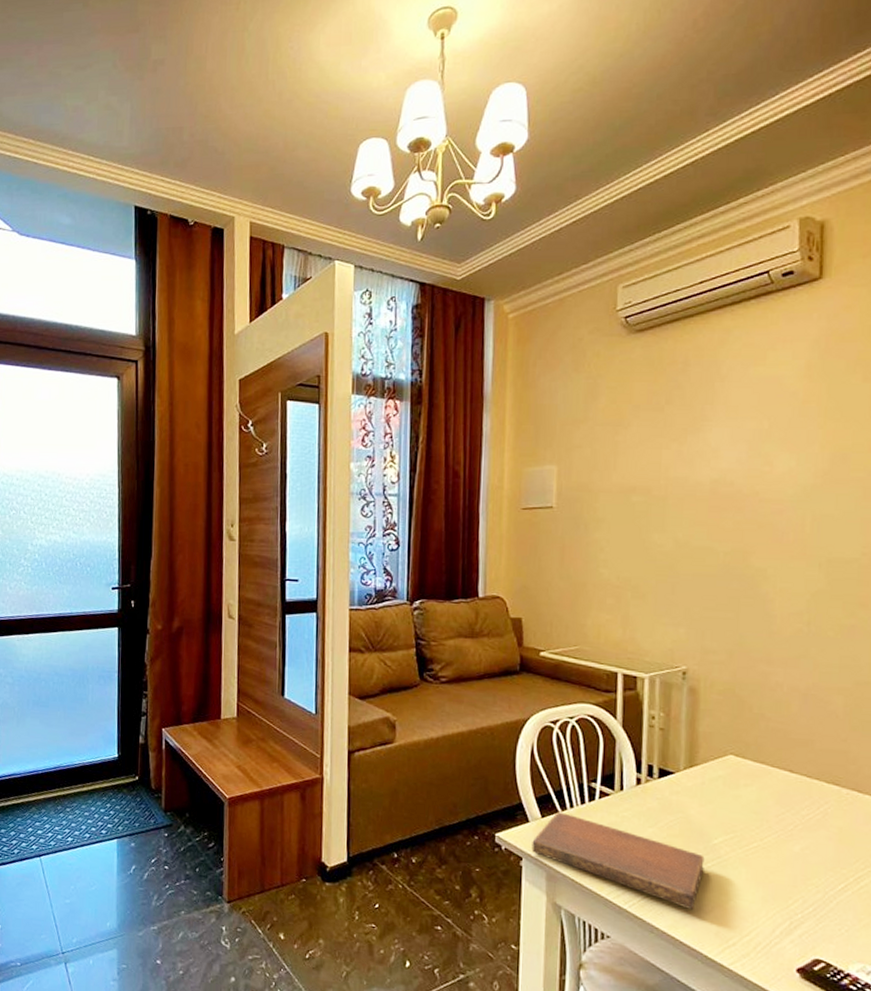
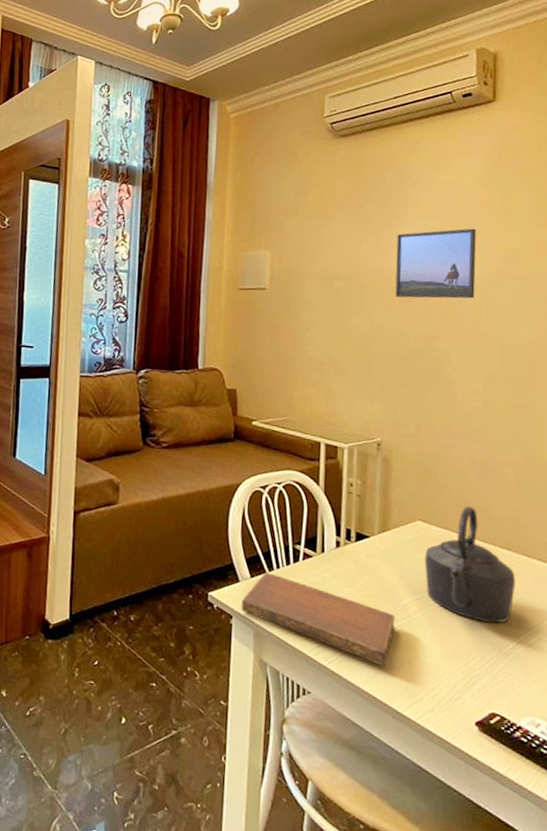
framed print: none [702,428,799,510] -> present [395,228,477,299]
kettle: none [737,738,845,864] -> present [424,506,516,623]

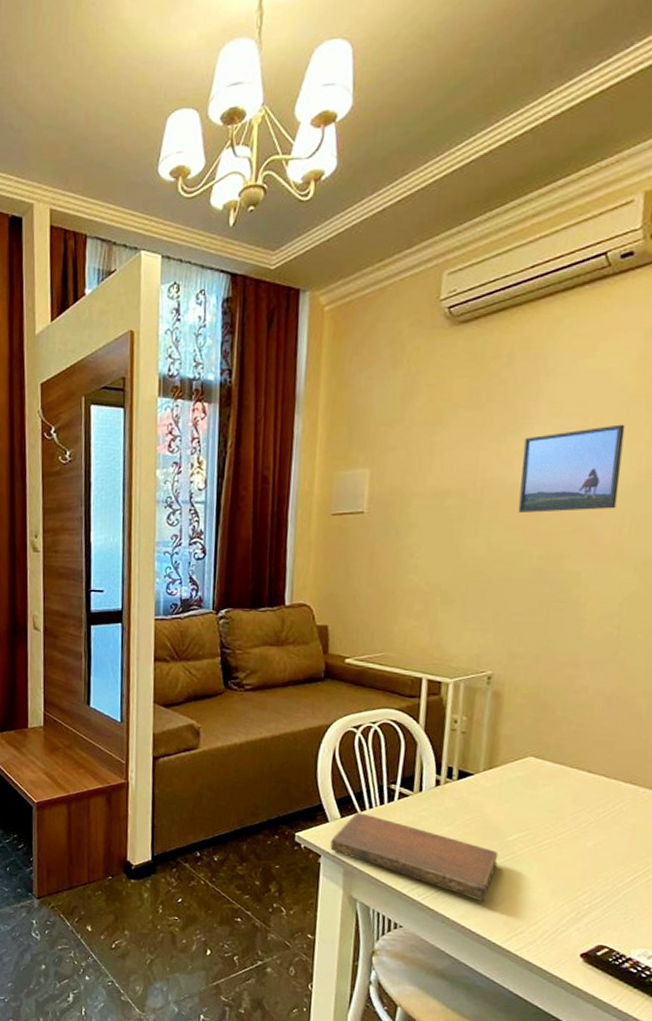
kettle: present [424,506,516,623] -> none [534,739,639,859]

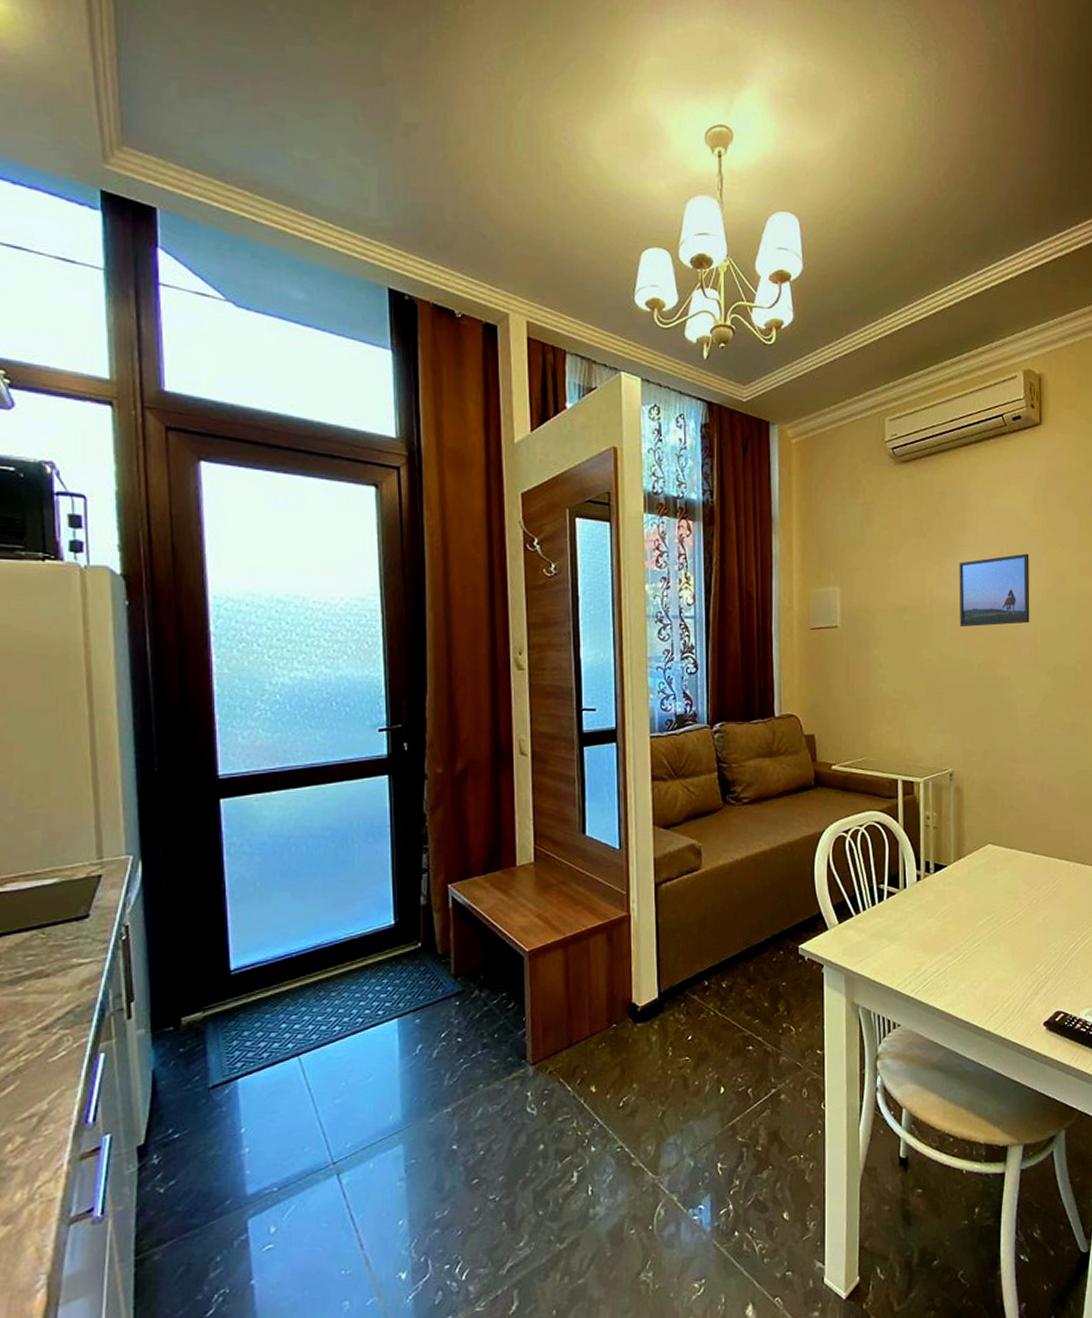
notebook: present [330,812,499,901] -> none [831,916,973,987]

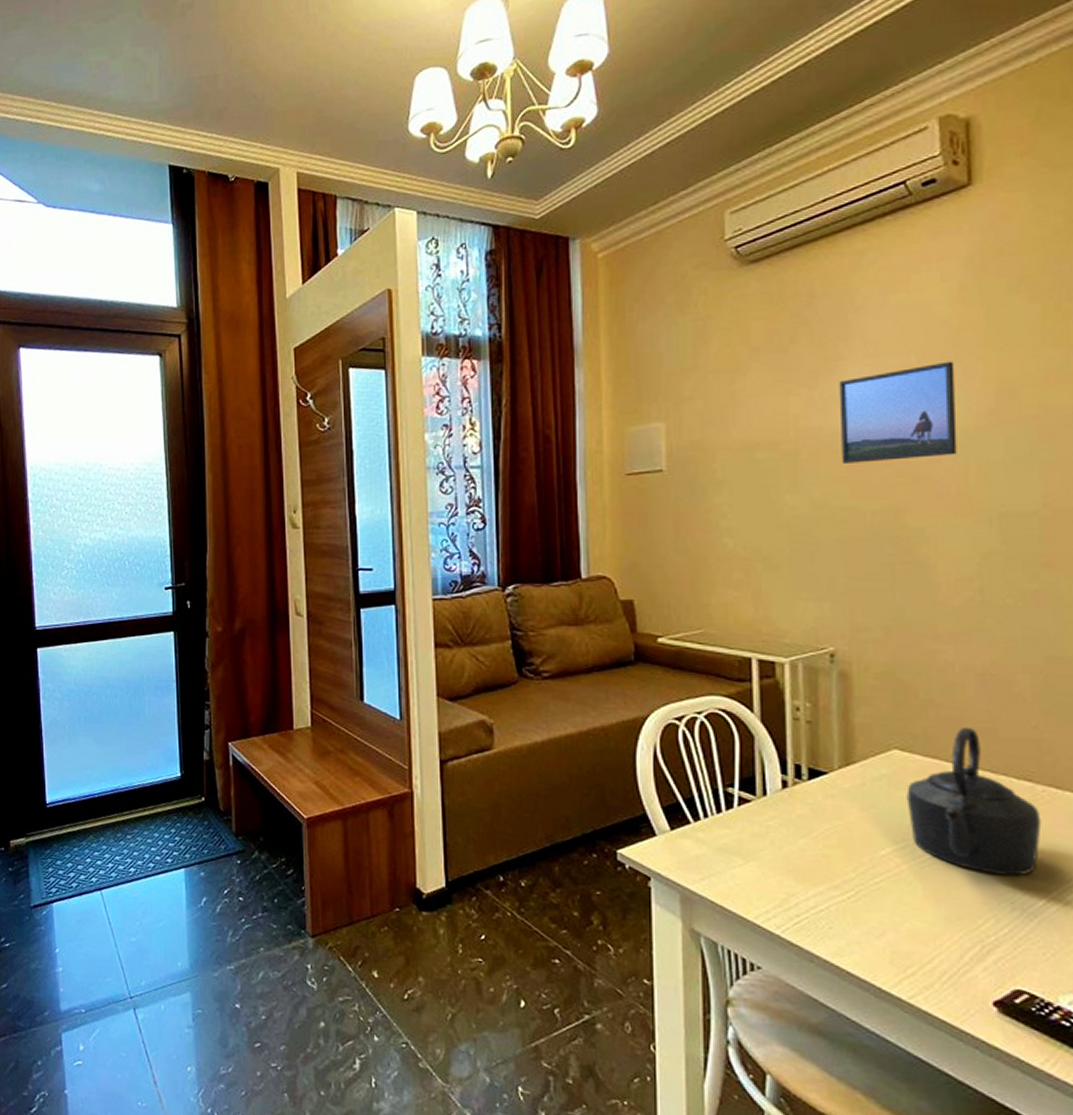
kettle: none [995,824,1073,930] -> present [906,726,1042,876]

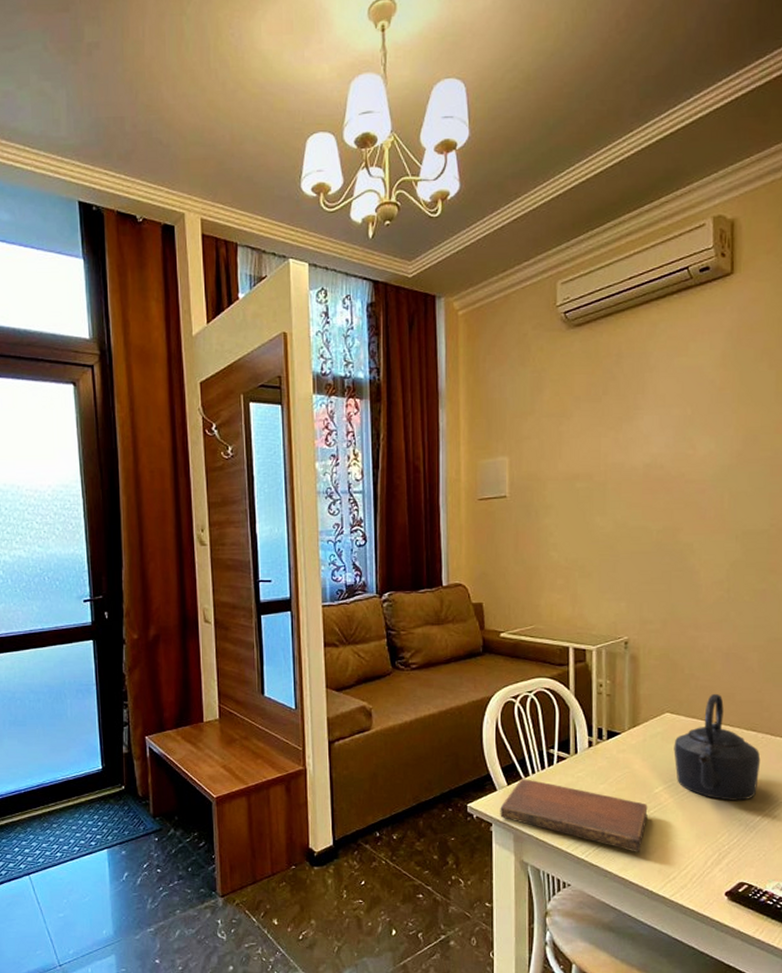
notebook: none [661,823,871,933] -> present [500,779,648,852]
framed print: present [839,361,957,463] -> none [636,413,717,492]

